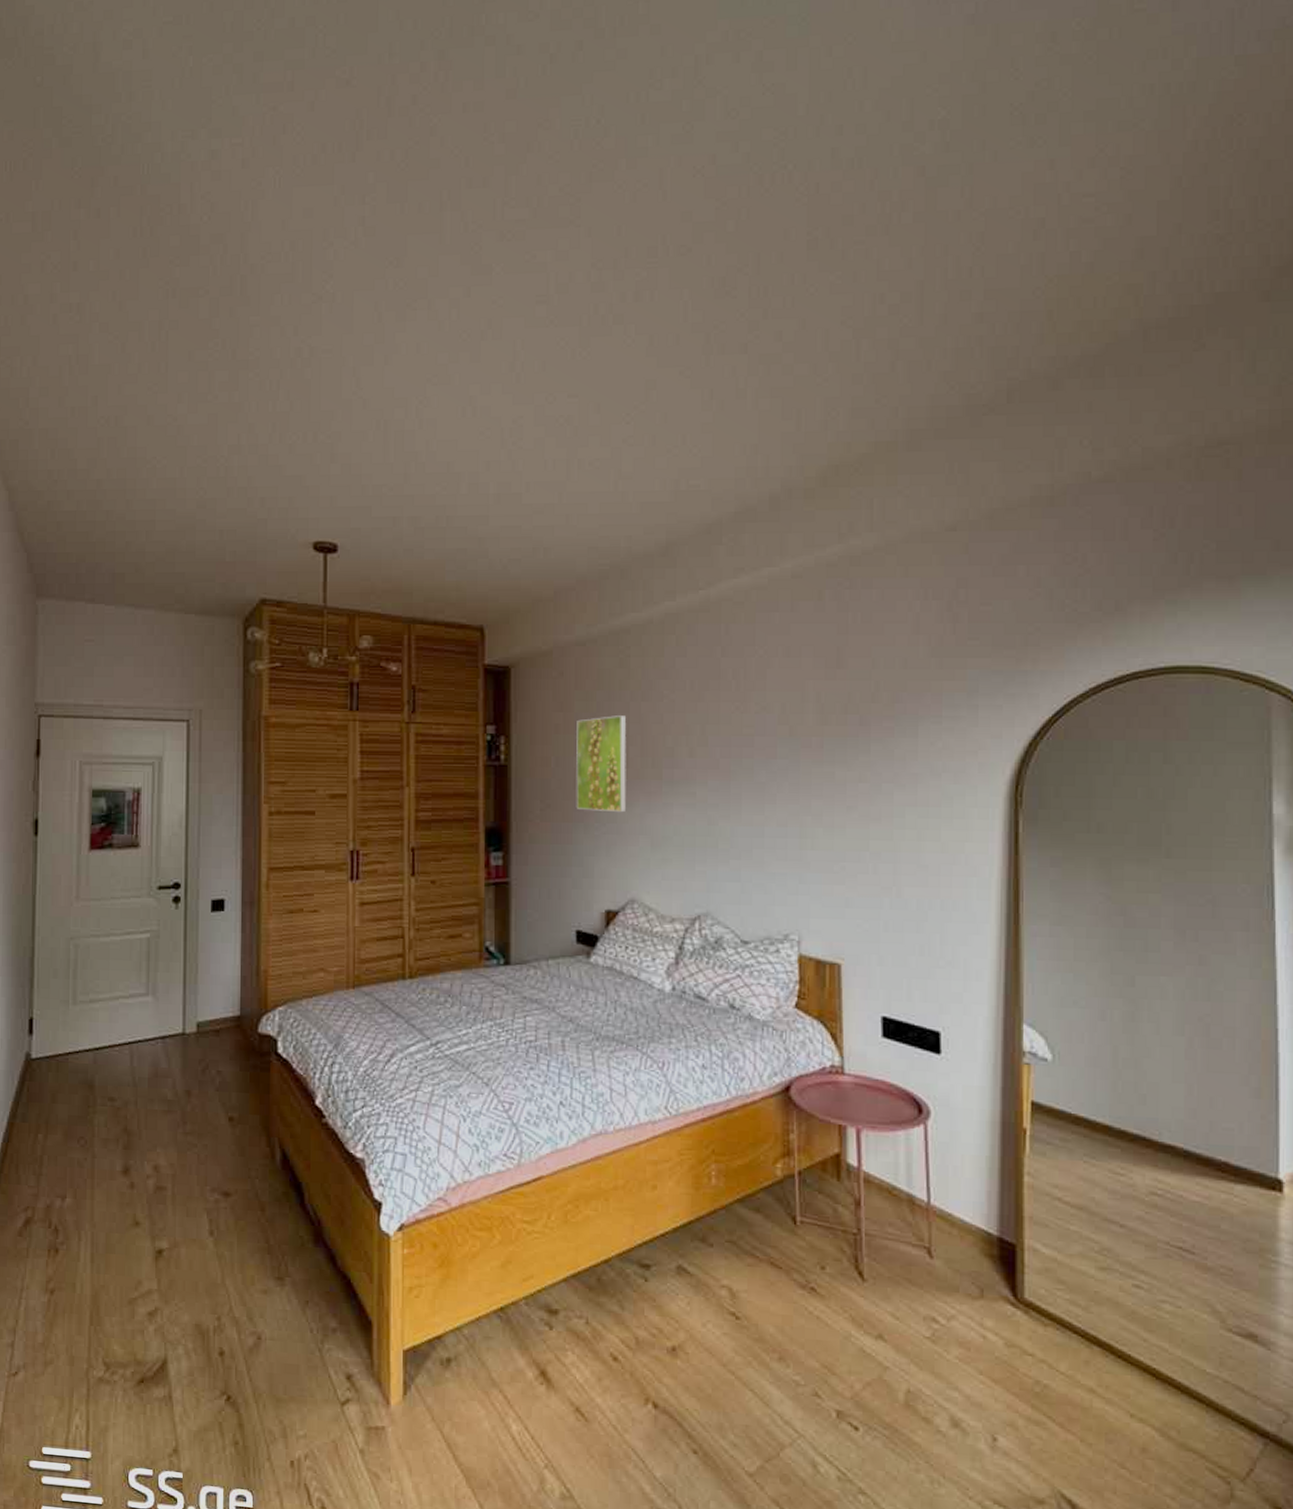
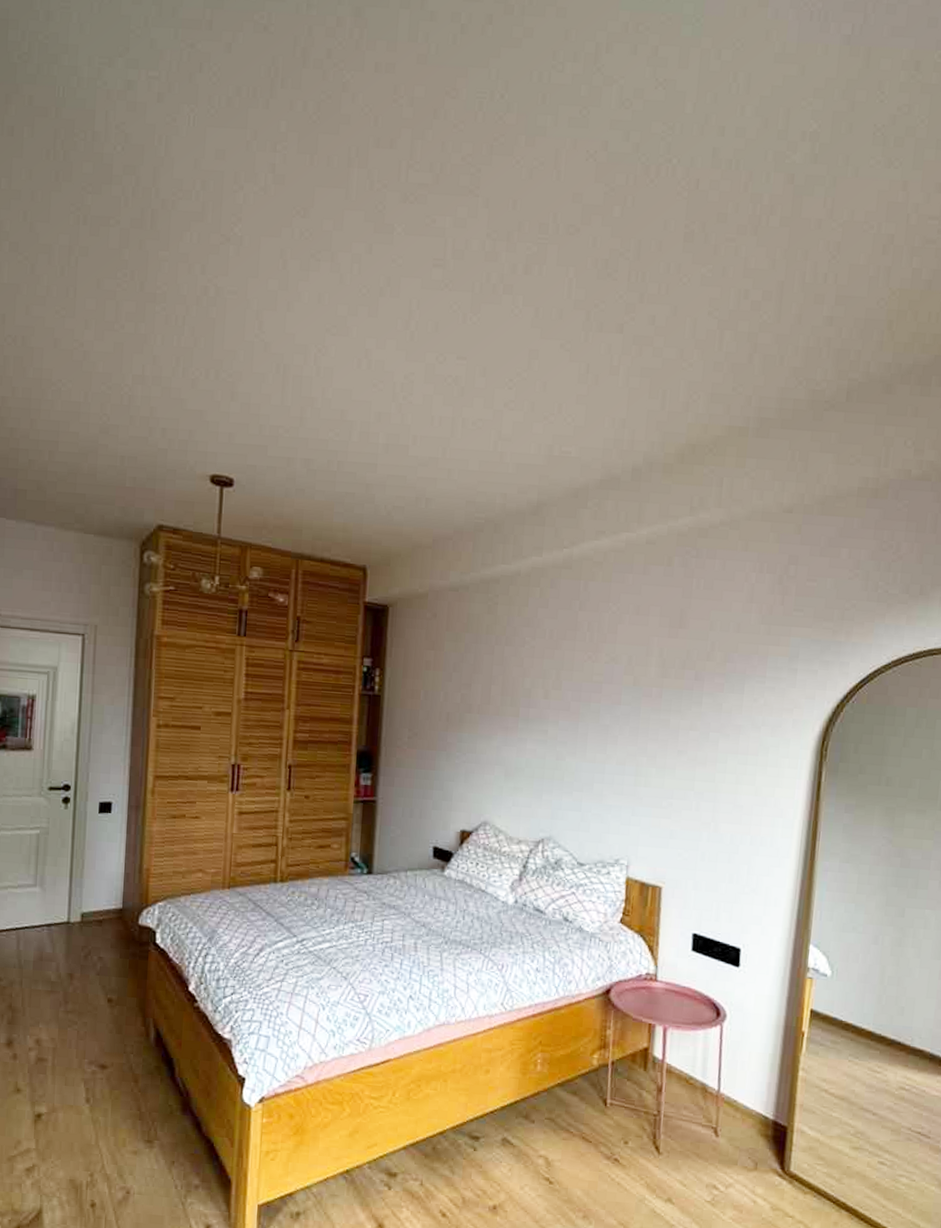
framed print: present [576,716,627,813] -> none [440,657,491,745]

